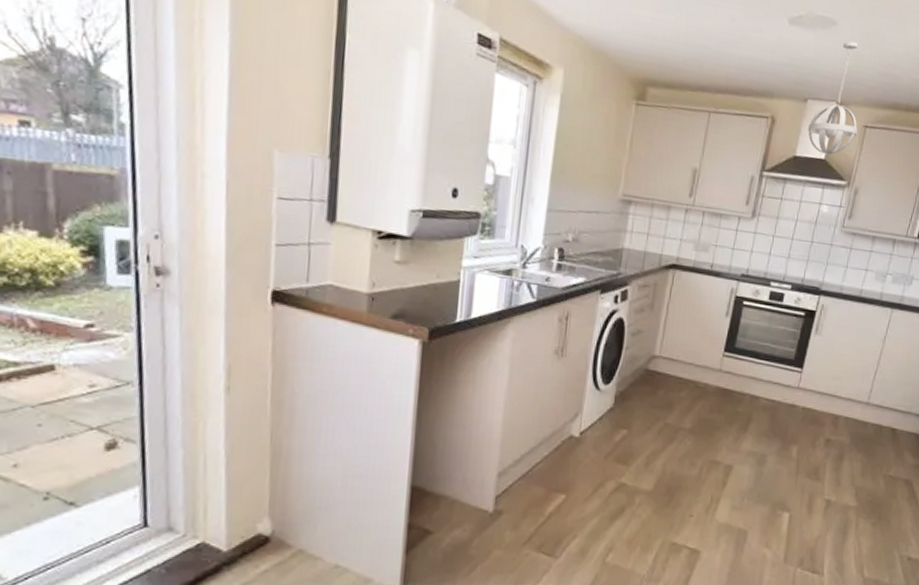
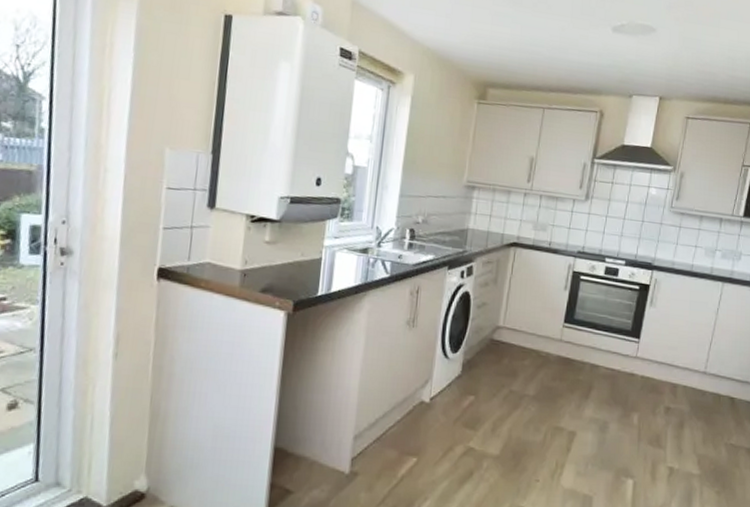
pendant light: present [808,41,859,155] -> none [634,45,680,143]

